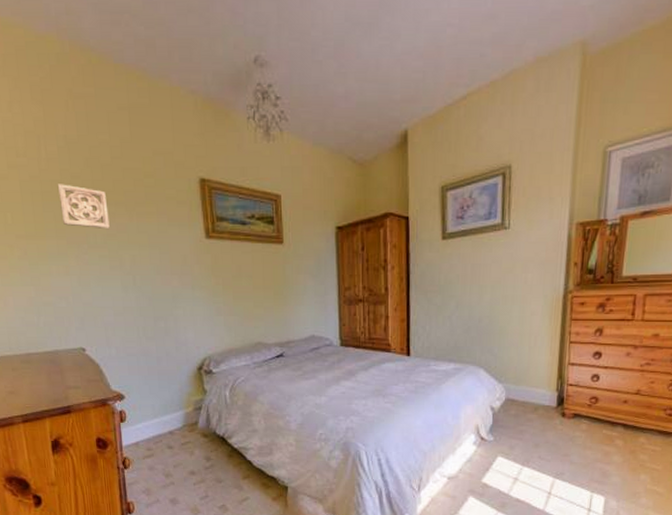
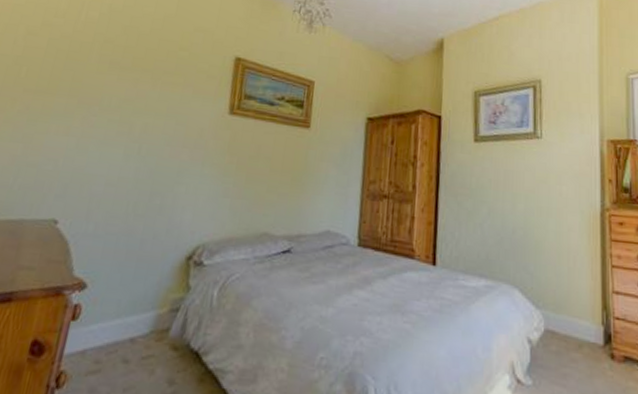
wall ornament: present [57,184,110,228] -> none [80,46,135,93]

